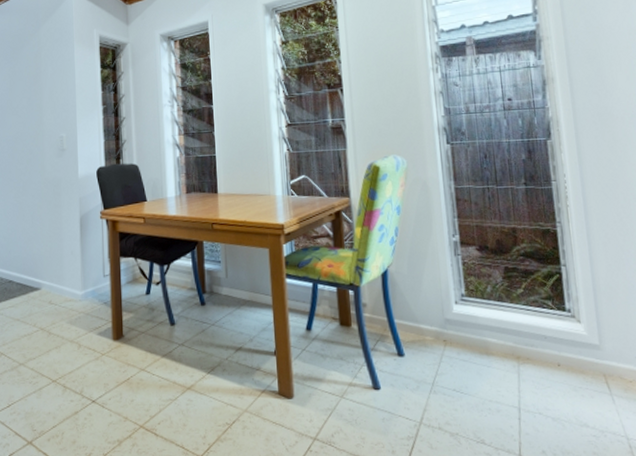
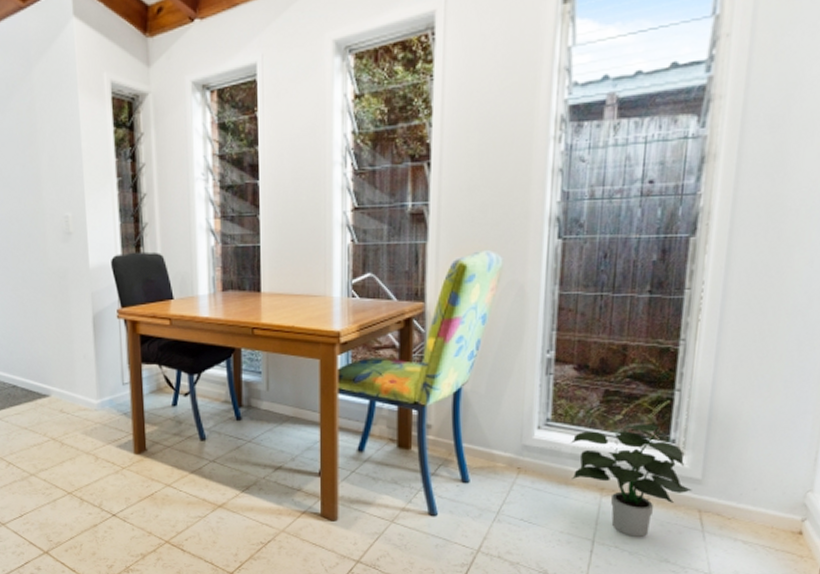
potted plant: none [485,296,594,403] -> present [571,424,692,537]

